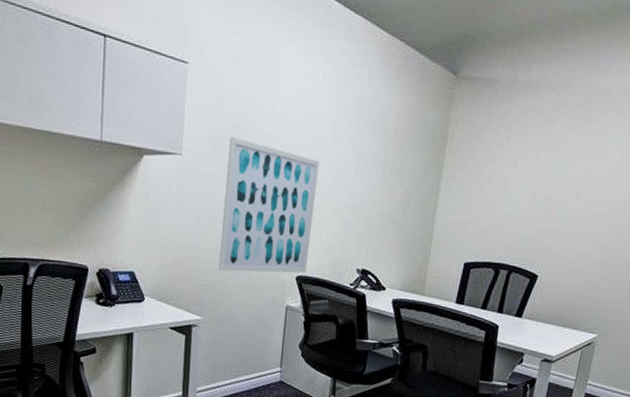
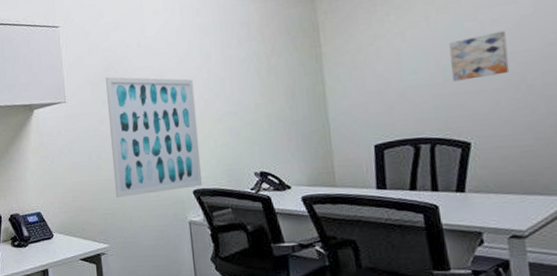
wall art: none [540,180,592,220] -> present [449,30,510,81]

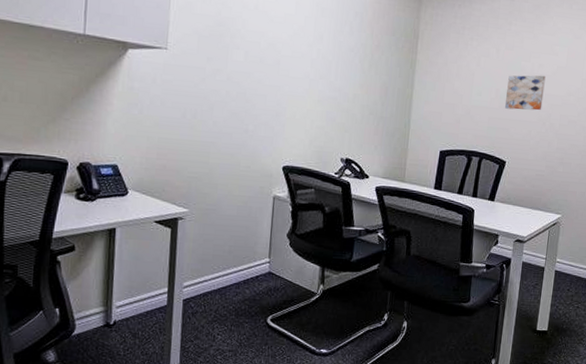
wall art: present [106,76,202,198] -> none [204,33,302,164]

